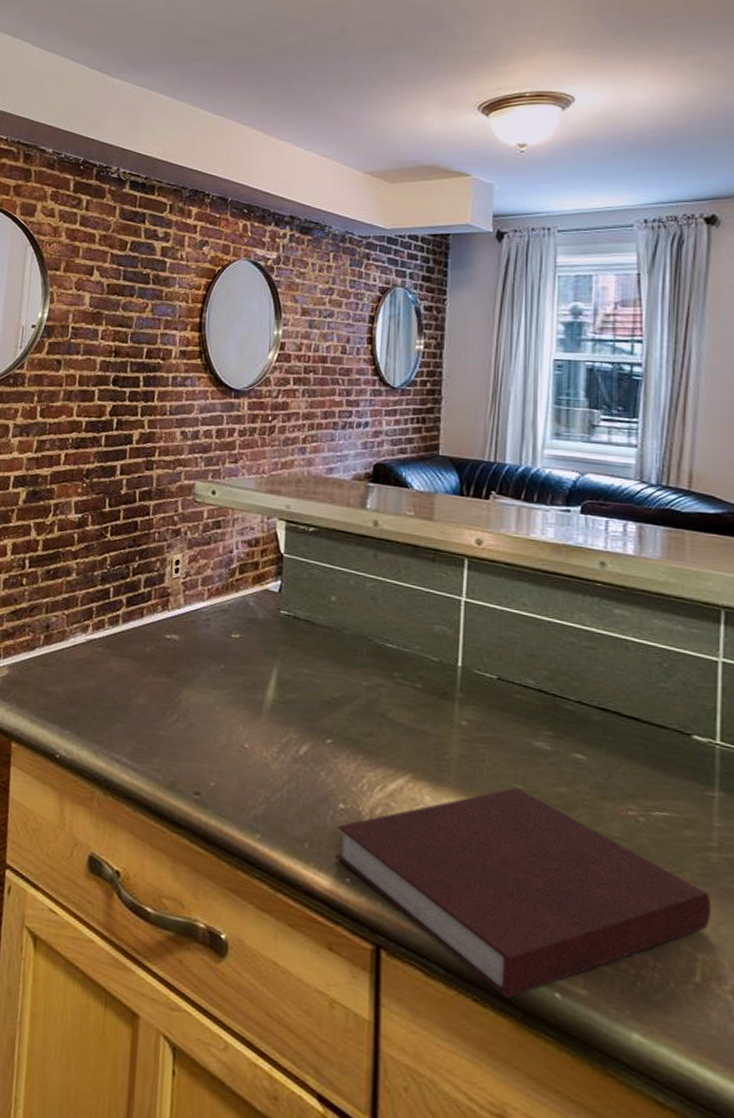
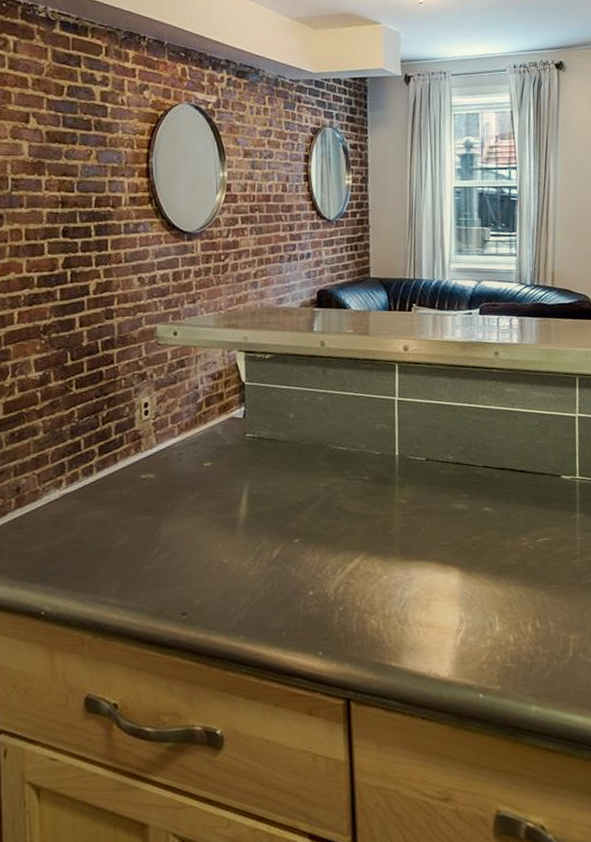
notebook: present [335,787,712,999] -> none [308,544,578,710]

